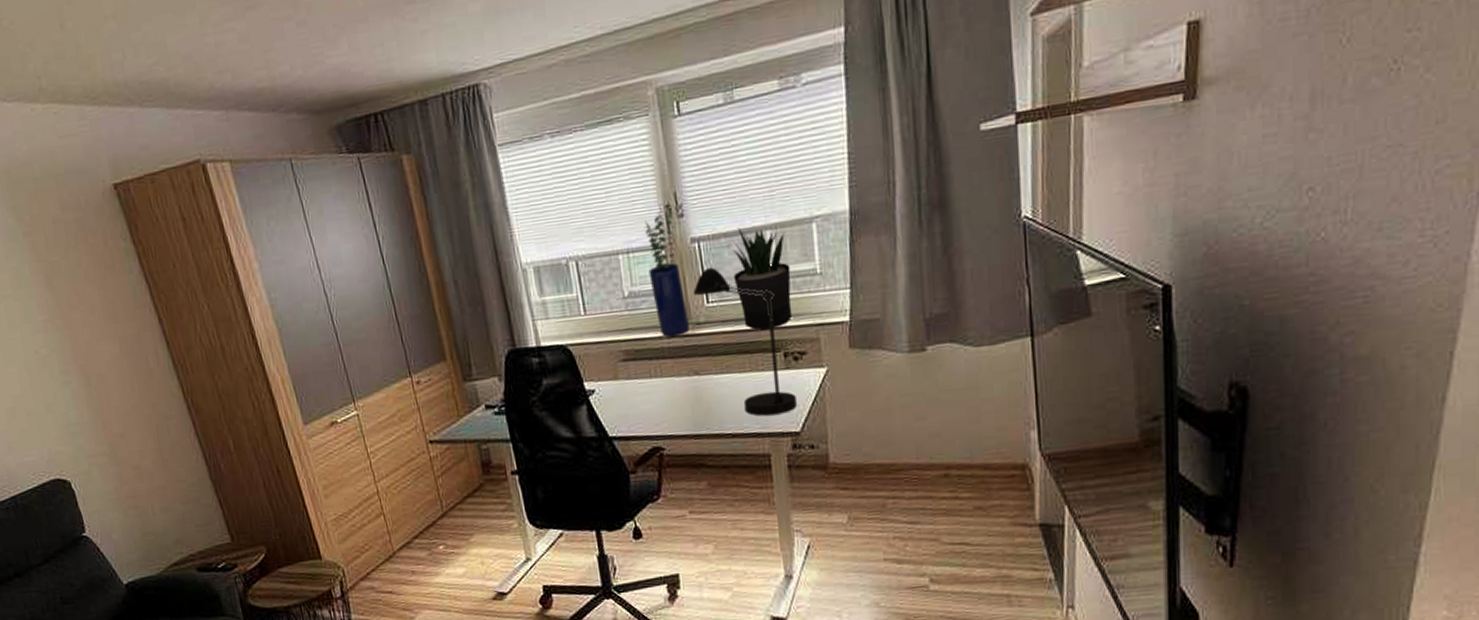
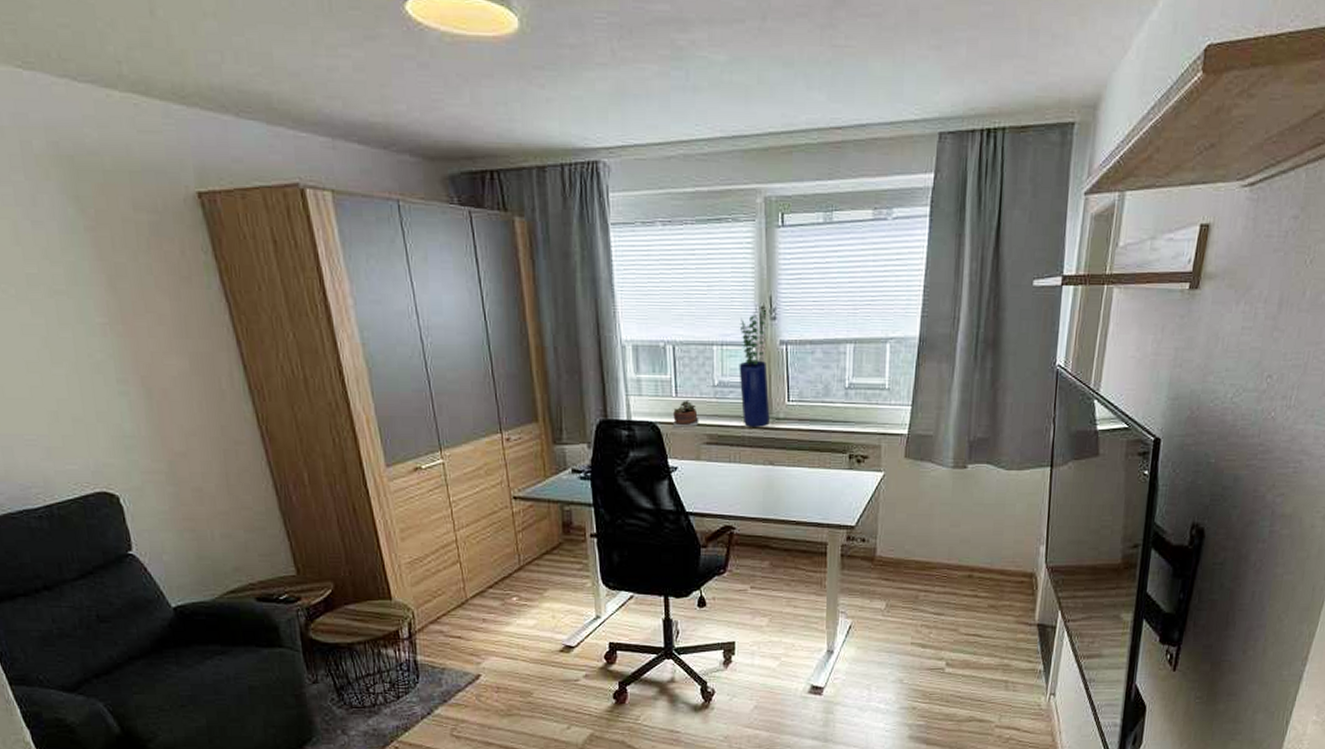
succulent plant: none [583,316,613,348] -> present [673,400,699,427]
desk lamp: present [692,267,797,416] -> none [776,369,855,509]
planter: present [732,227,793,330] -> none [813,337,864,431]

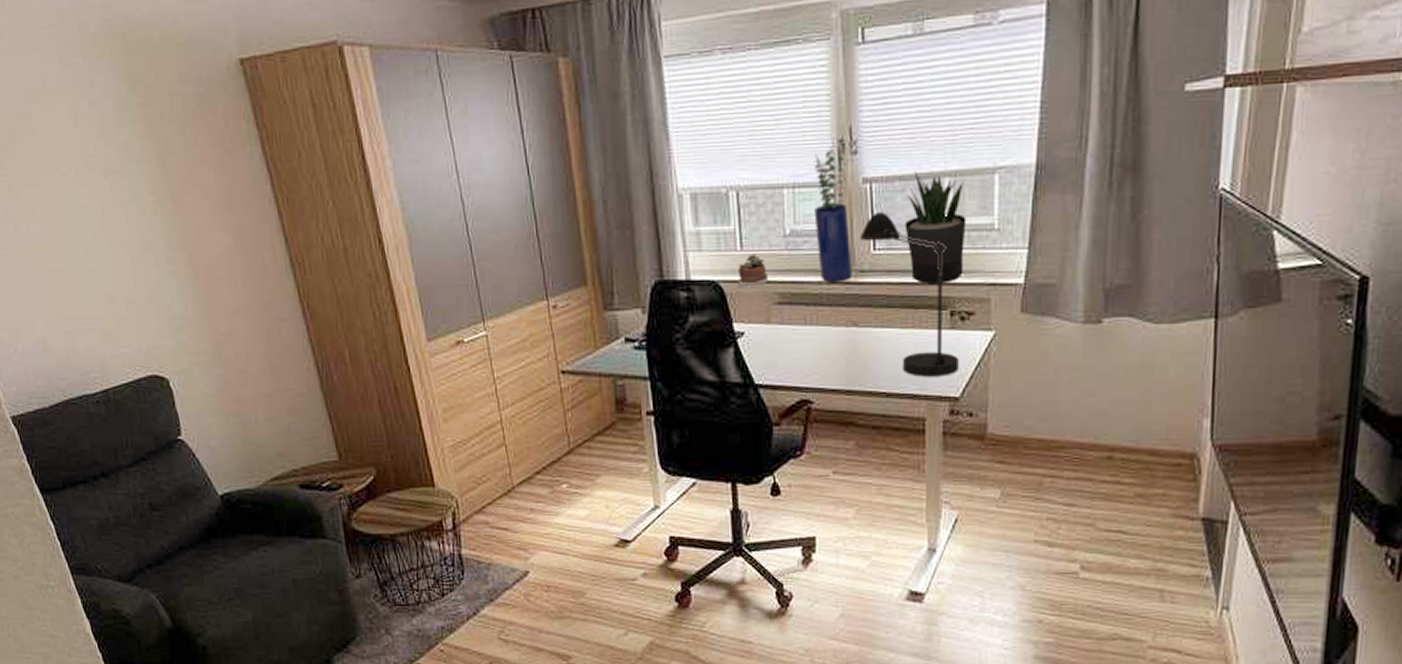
desk lamp: none [776,369,855,509] -> present [859,211,959,377]
planter: none [813,337,864,431] -> present [904,171,967,283]

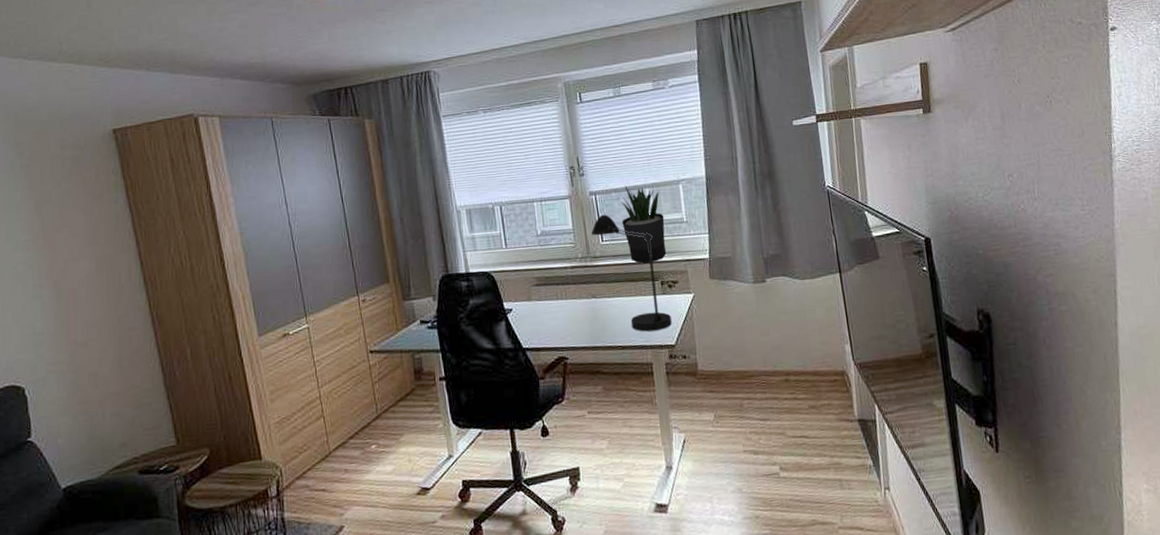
succulent plant: present [738,253,769,286] -> none [504,250,528,274]
vase: present [813,136,852,282] -> none [554,164,588,267]

